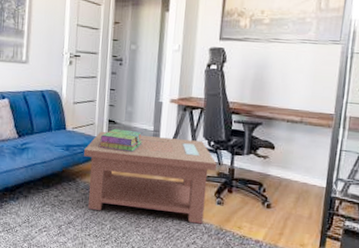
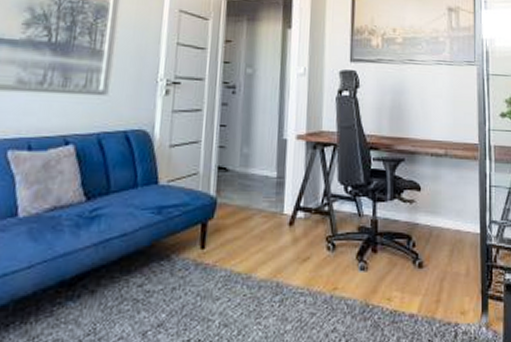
coffee table: present [84,131,217,224] -> none [183,182,356,302]
stack of books: present [98,128,143,152] -> none [203,178,263,208]

